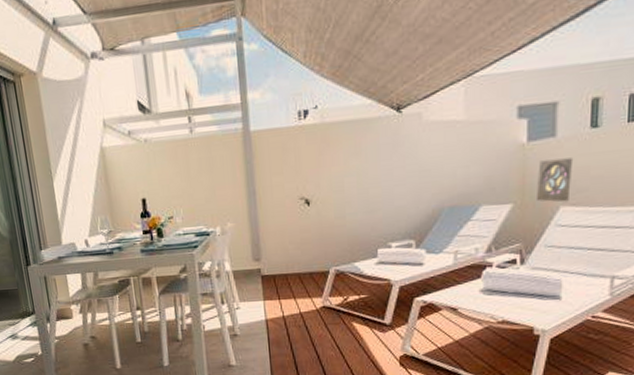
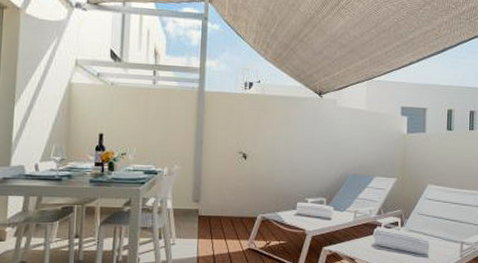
wall ornament: present [535,158,574,202] -> none [412,148,437,182]

